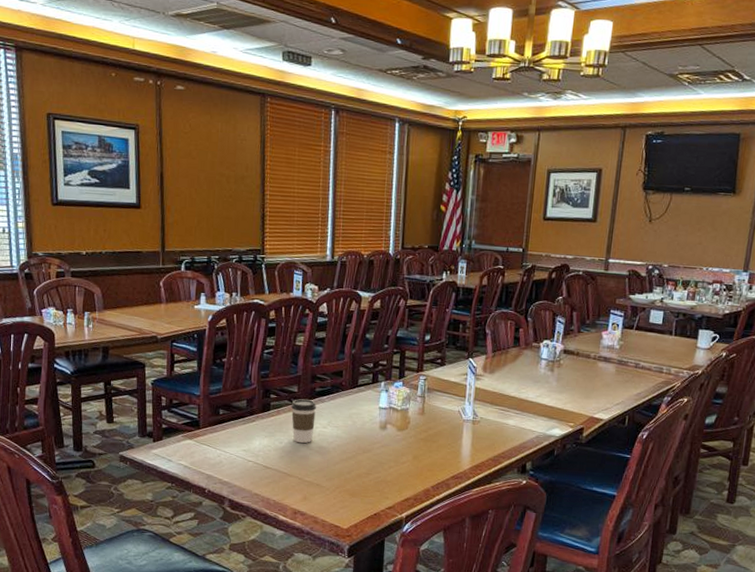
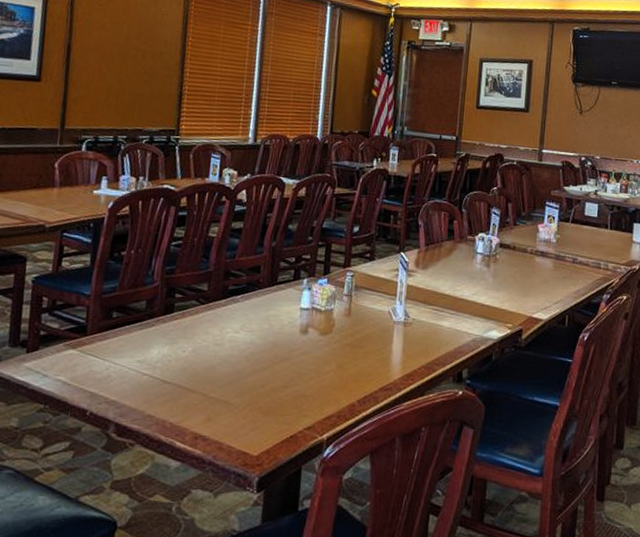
coffee cup: present [291,399,316,444] -> none [198,299,228,352]

